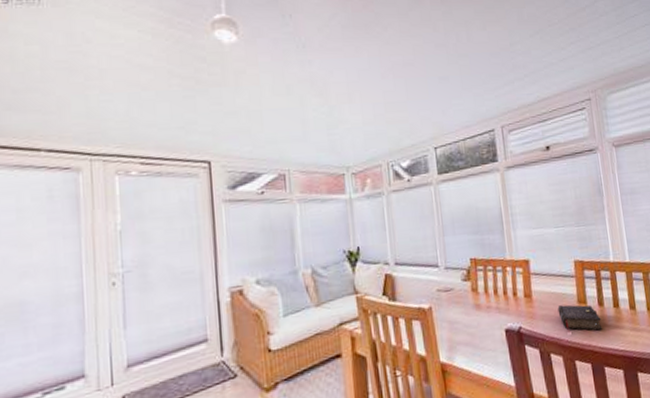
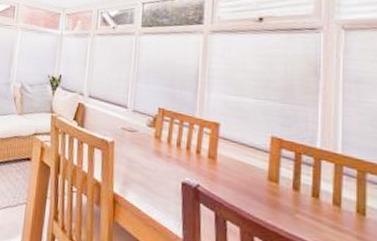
book: present [557,304,603,332] -> none [243,176,294,216]

